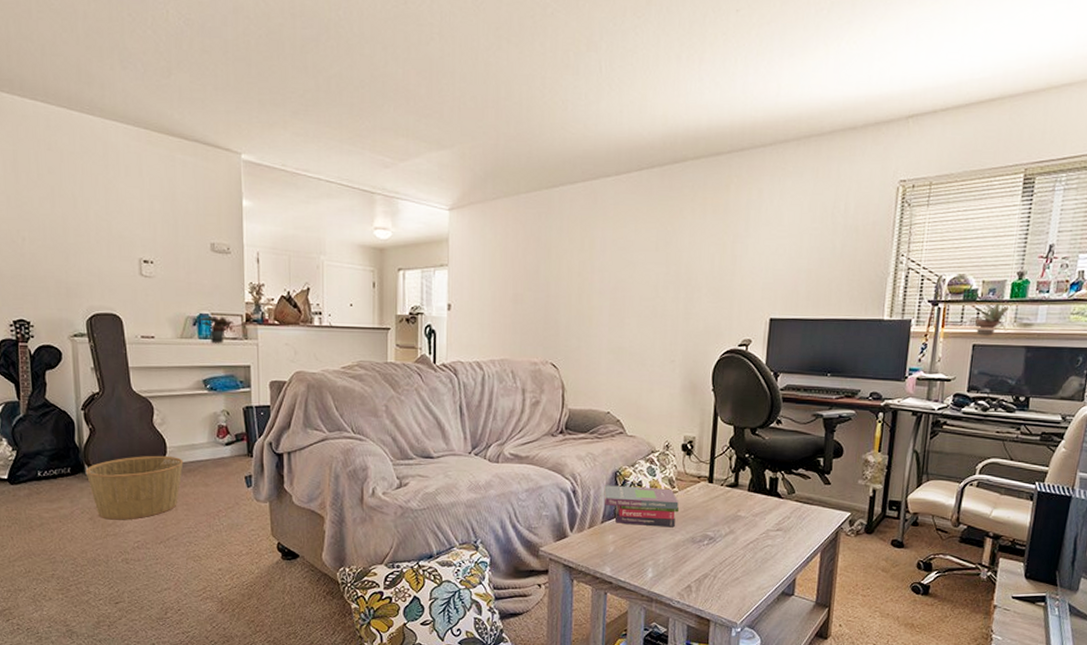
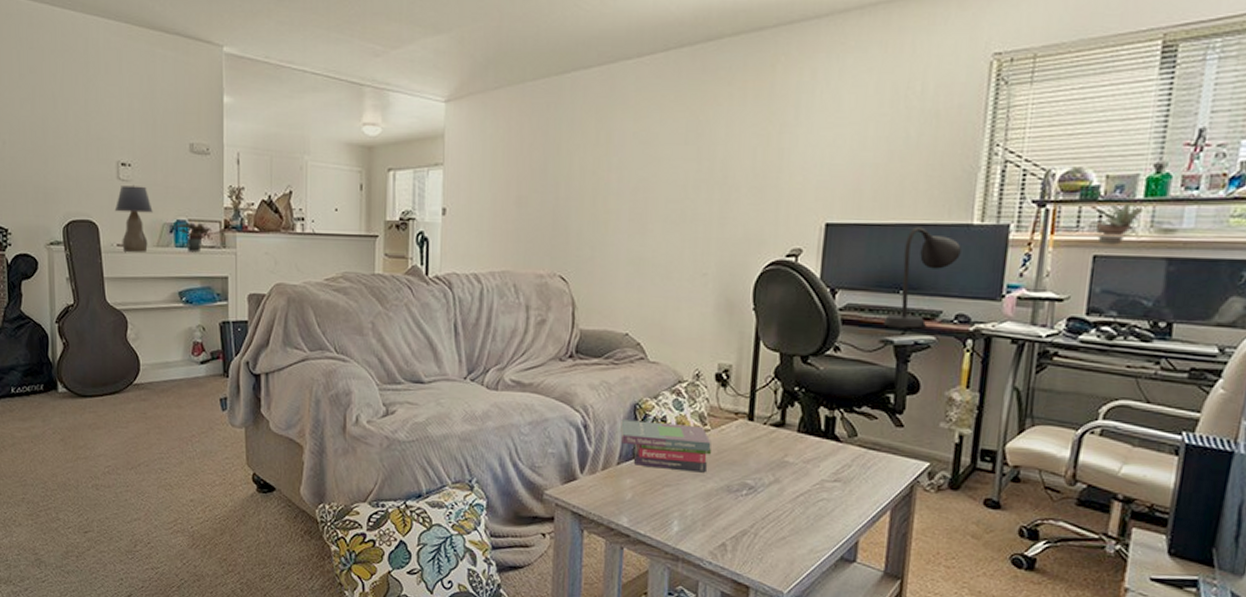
basket: present [85,455,184,520] -> none [58,373,157,443]
table lamp: none [138,280,176,345] -> present [114,184,153,253]
desk lamp: none [815,322,875,405] -> present [883,227,961,329]

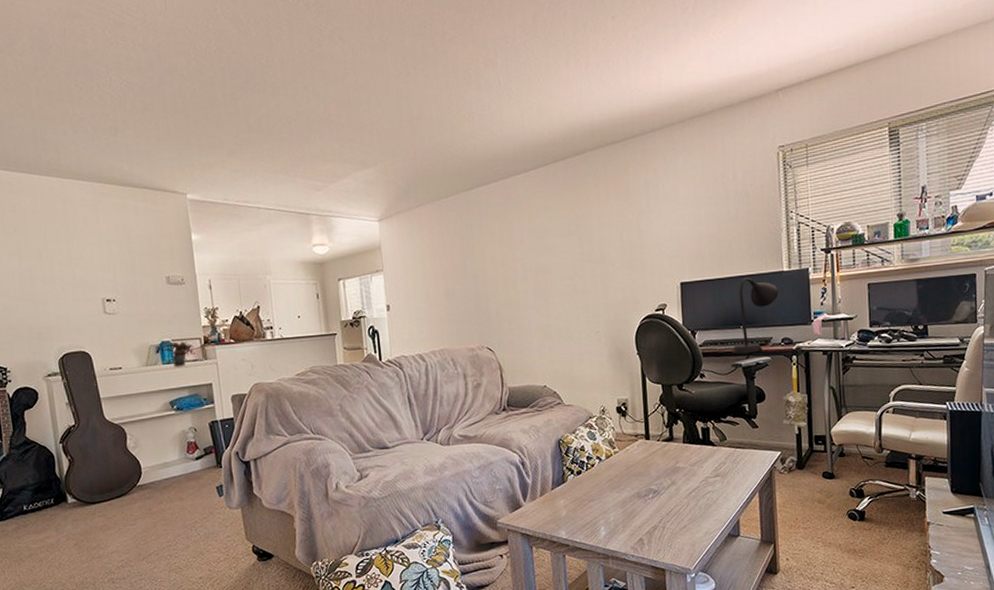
table lamp: present [114,184,153,253] -> none [104,316,139,375]
books: present [620,419,712,473] -> none [550,449,622,488]
succulent plant: present [1095,201,1146,245] -> none [866,241,897,275]

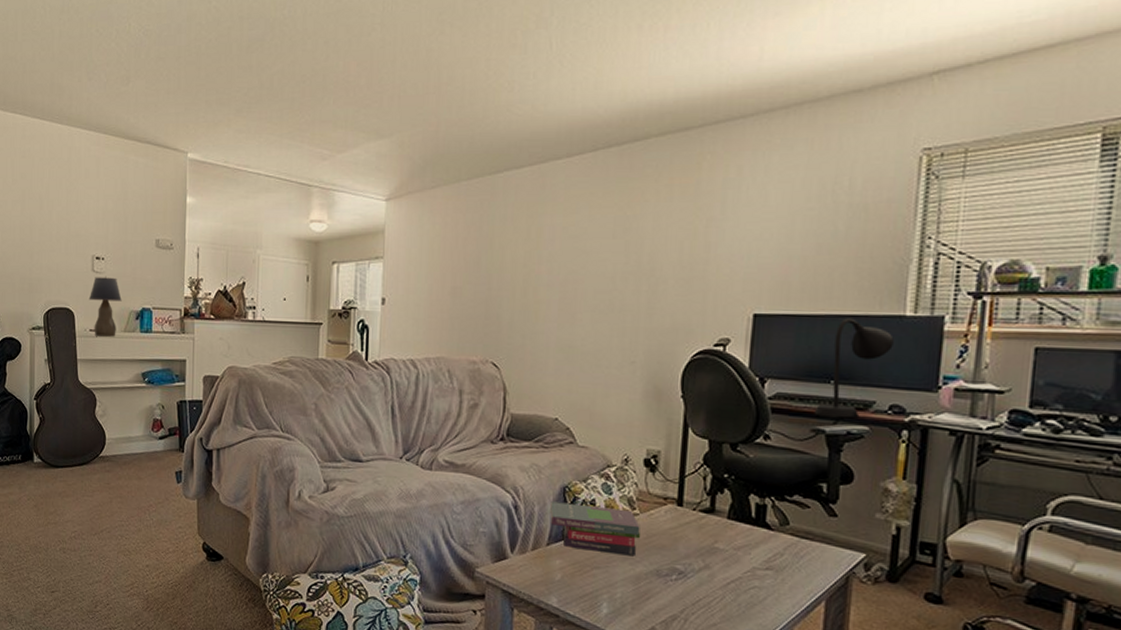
table lamp: none [104,316,139,375] -> present [88,276,122,338]
potted plant: present [160,341,194,367] -> none [141,310,174,338]
books: none [550,449,622,488] -> present [550,501,641,557]

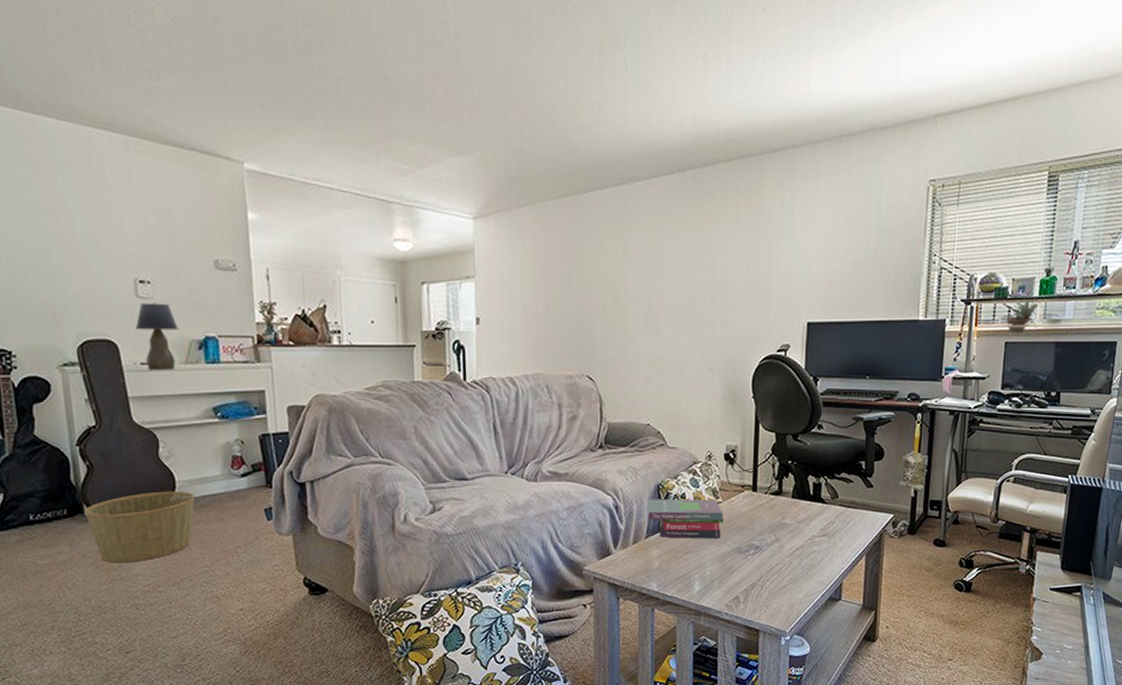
basket: none [34,446,120,510] -> present [84,491,195,563]
desk lamp: present [814,318,894,419] -> none [854,323,911,407]
succulent plant: none [1036,293,1091,337] -> present [1006,298,1040,333]

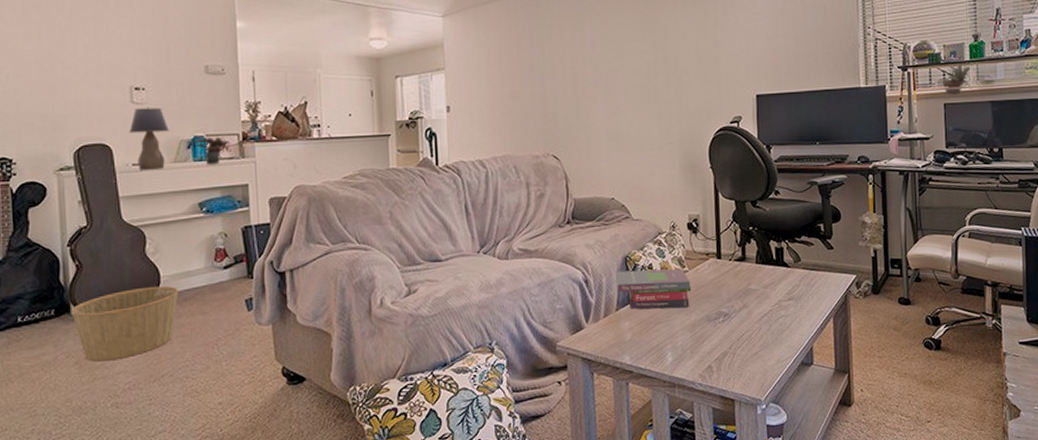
potted plant: none [204,338,245,368] -> present [192,136,231,165]

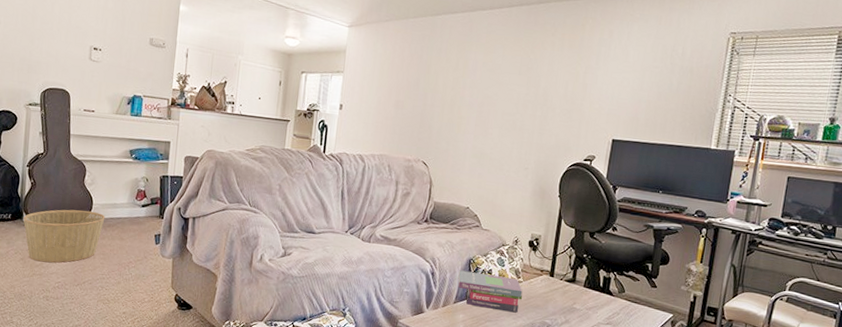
table lamp: present [129,106,169,171] -> none [84,65,115,118]
potted plant: present [192,136,231,165] -> none [132,97,162,122]
succulent plant: present [942,62,972,95] -> none [790,141,823,171]

